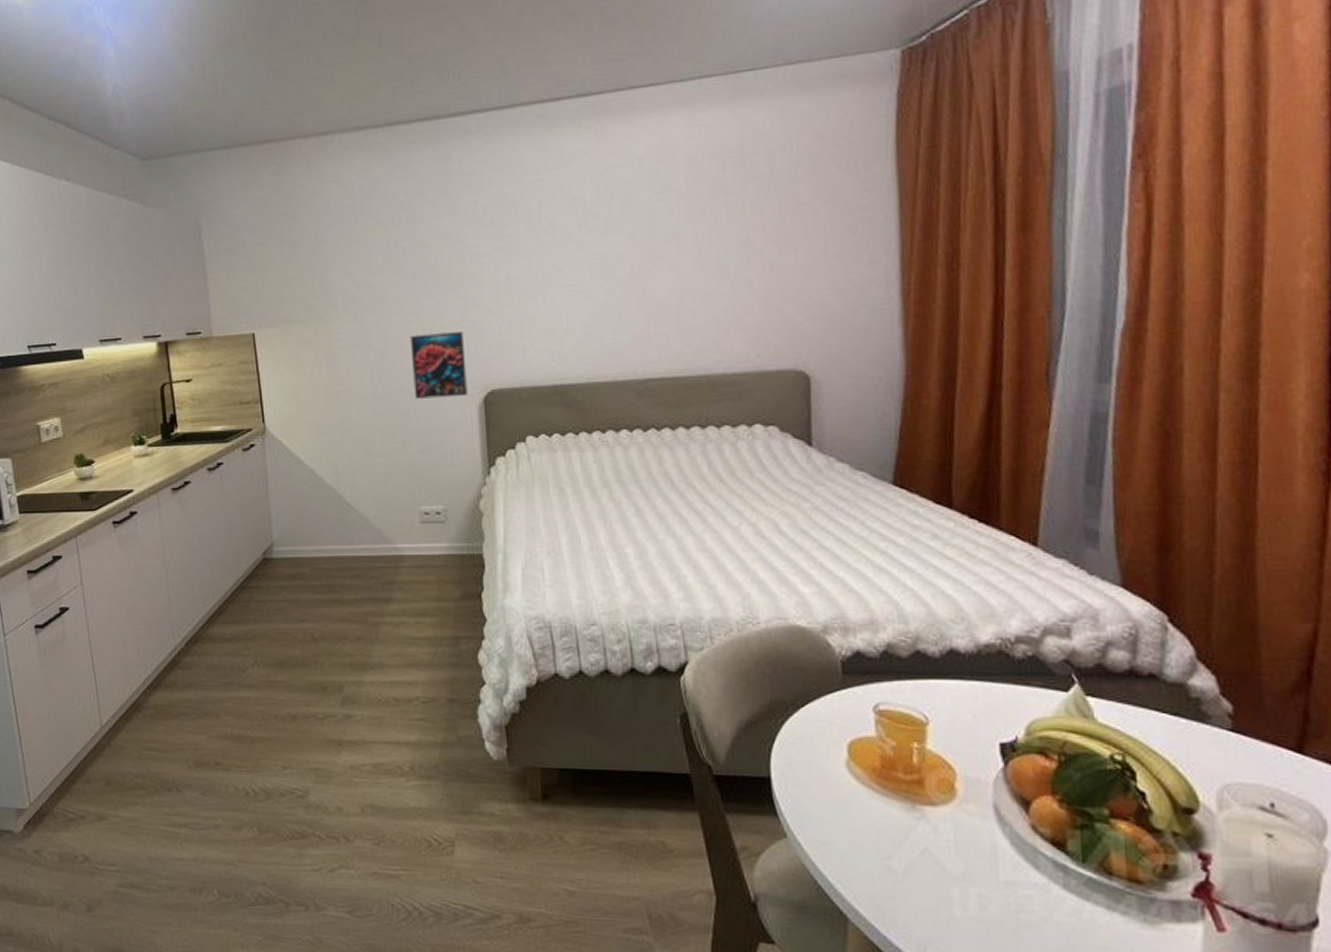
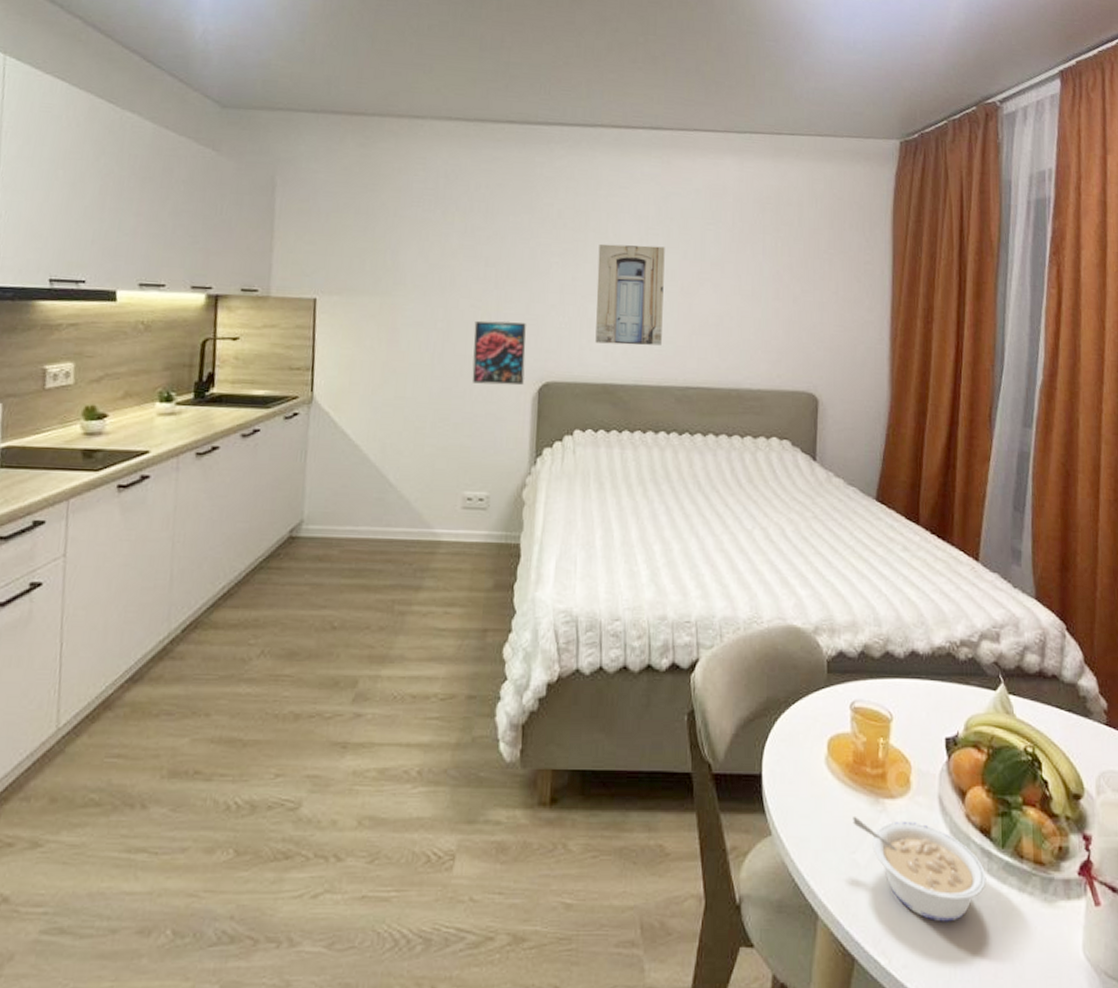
wall art: none [532,228,614,343] -> present [595,243,665,346]
legume: none [884,821,1062,936] -> present [853,815,987,922]

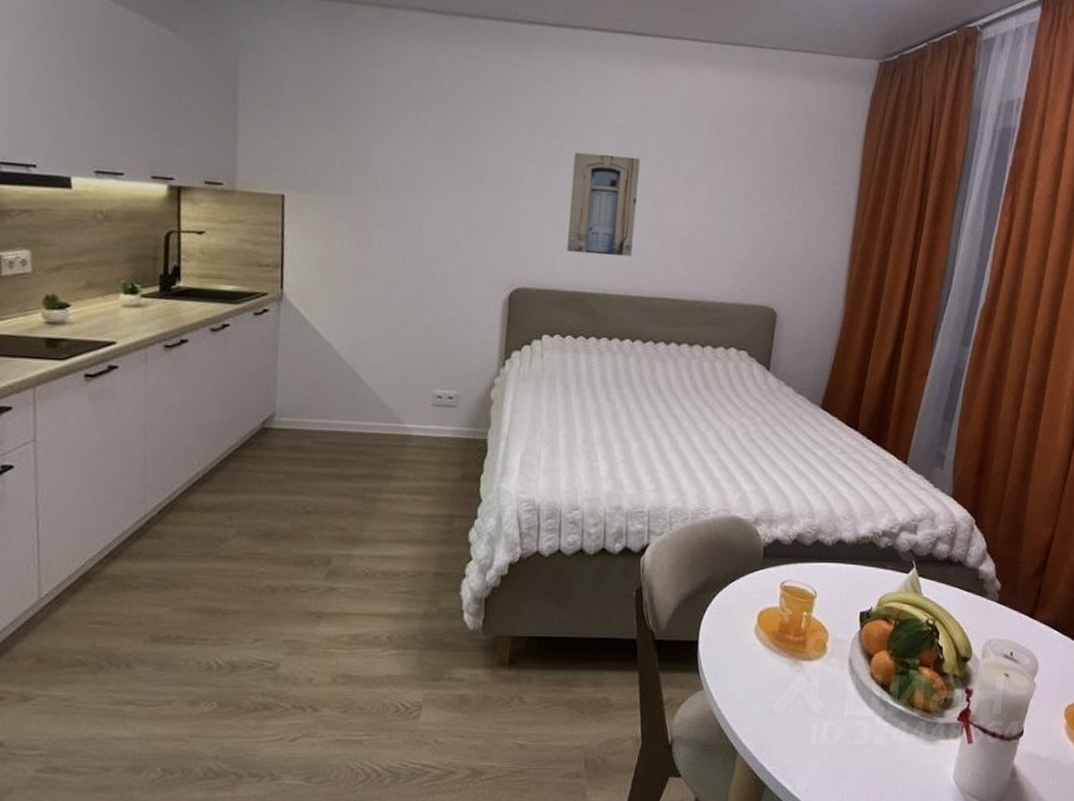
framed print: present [472,320,526,386] -> none [443,224,499,290]
legume: present [853,815,987,922] -> none [774,674,882,757]

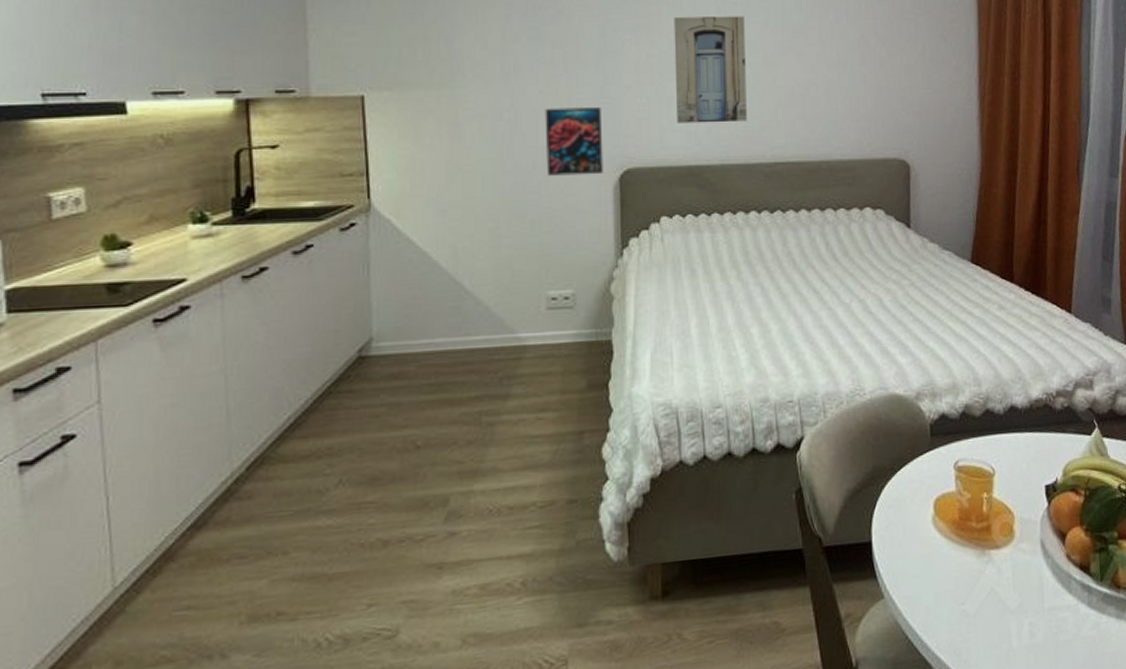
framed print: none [443,224,499,290] -> present [545,106,603,176]

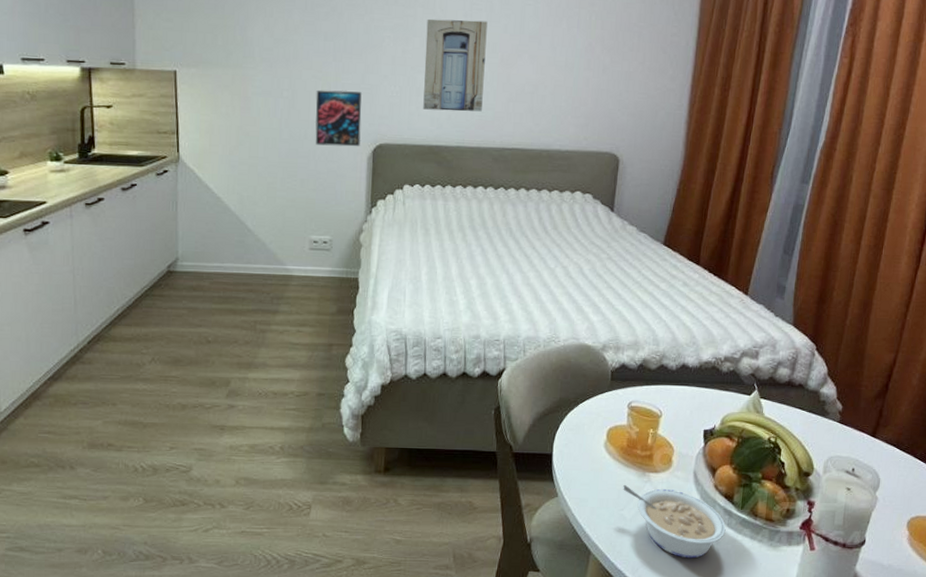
legume: none [961,568,1087,657] -> present [623,484,726,559]

